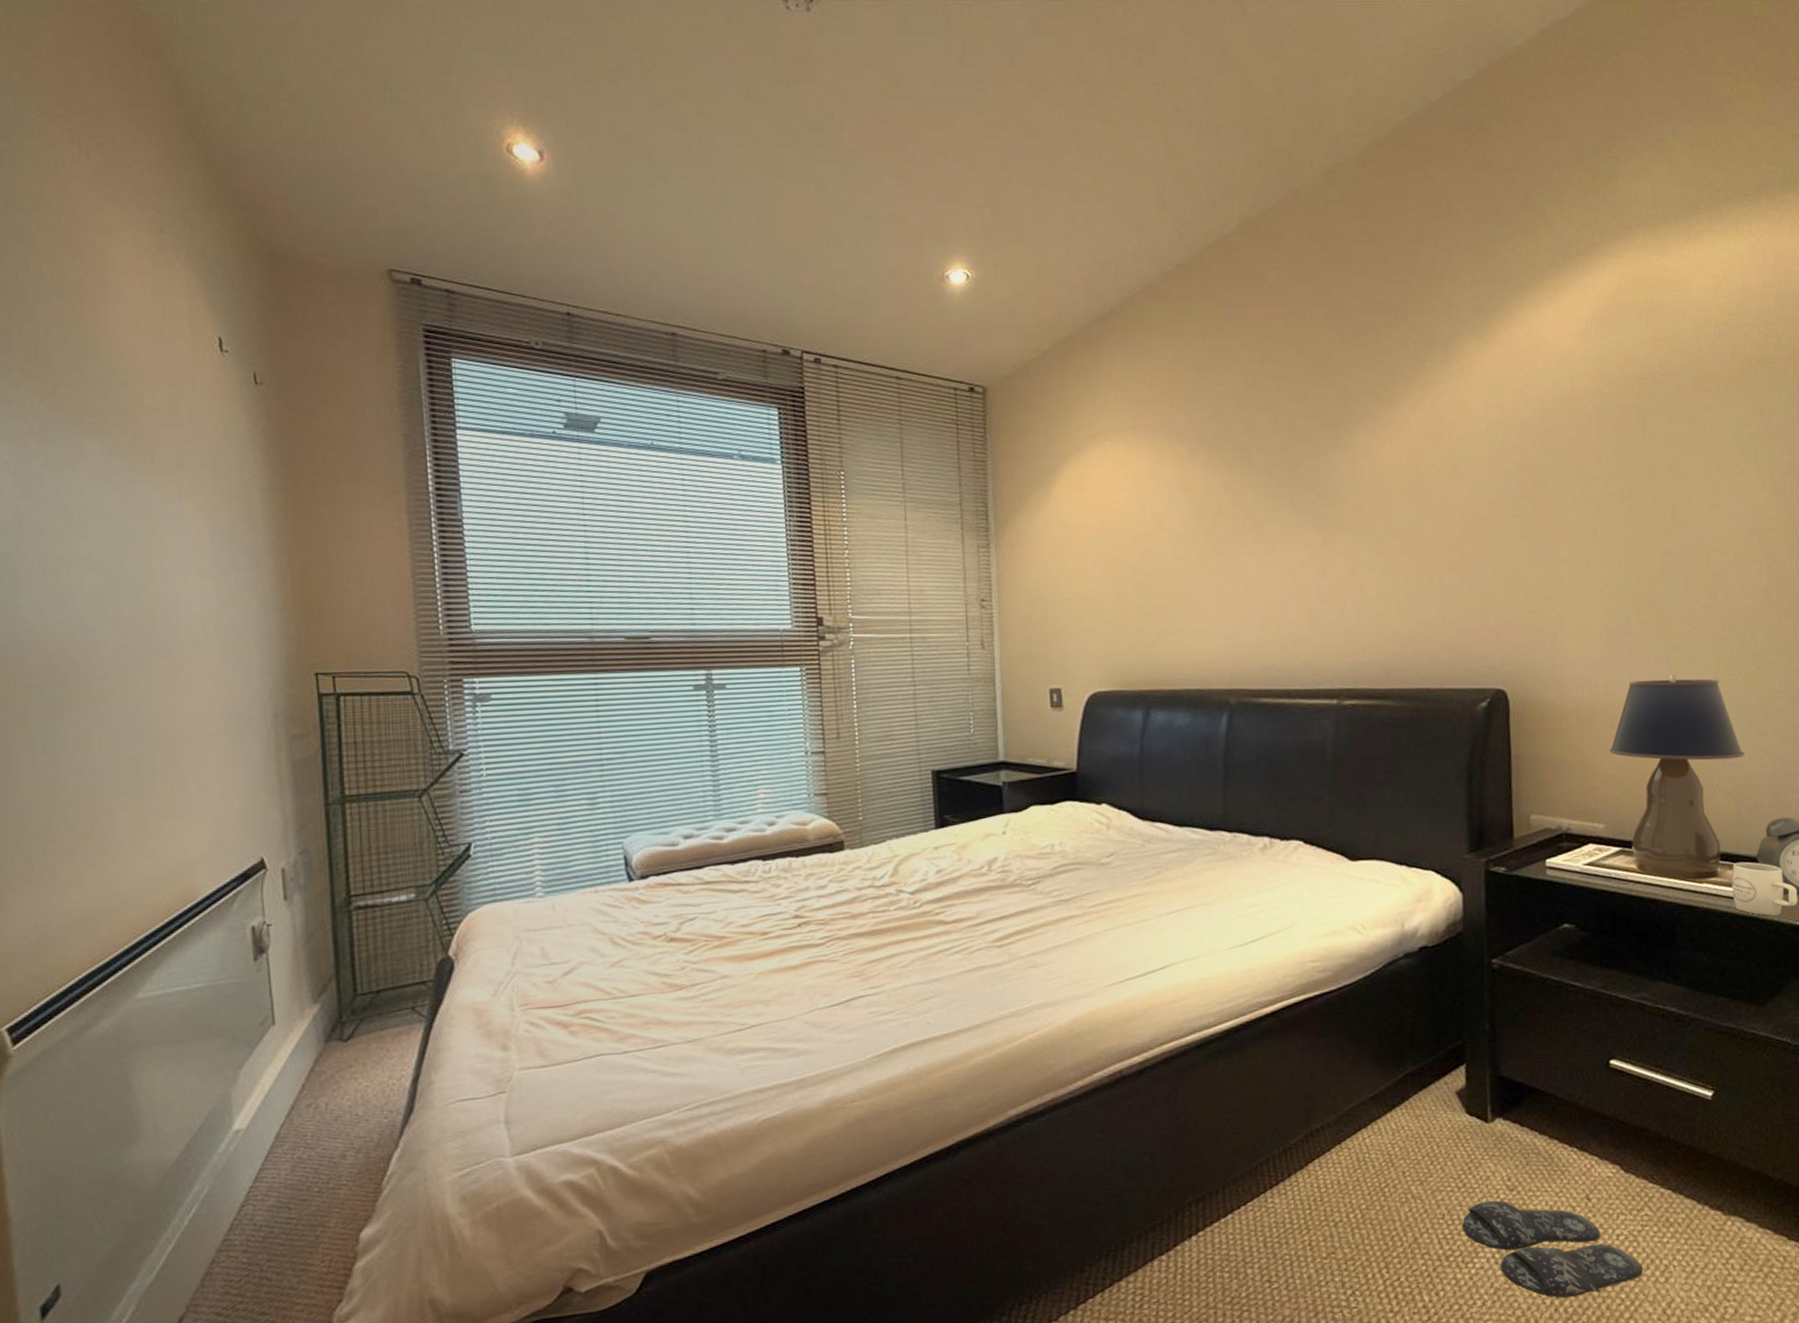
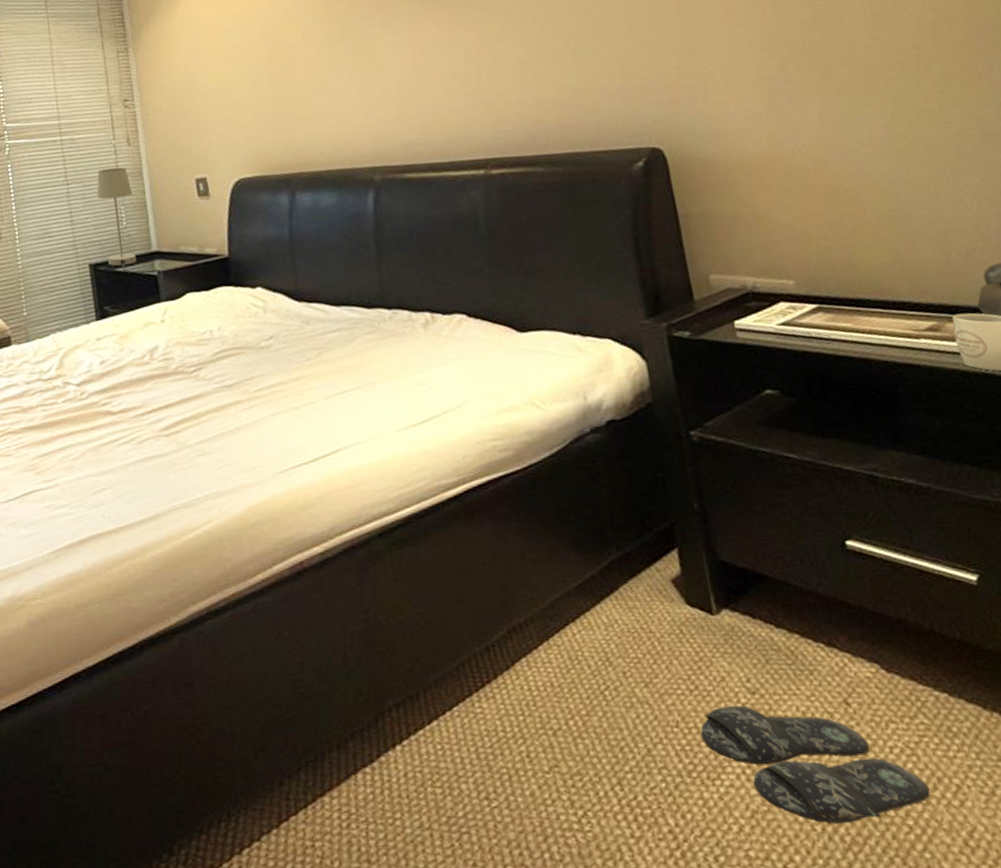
table lamp: none [945,671,1003,783] -> present [96,167,158,274]
table lamp: present [1609,675,1745,881] -> none [786,120,944,336]

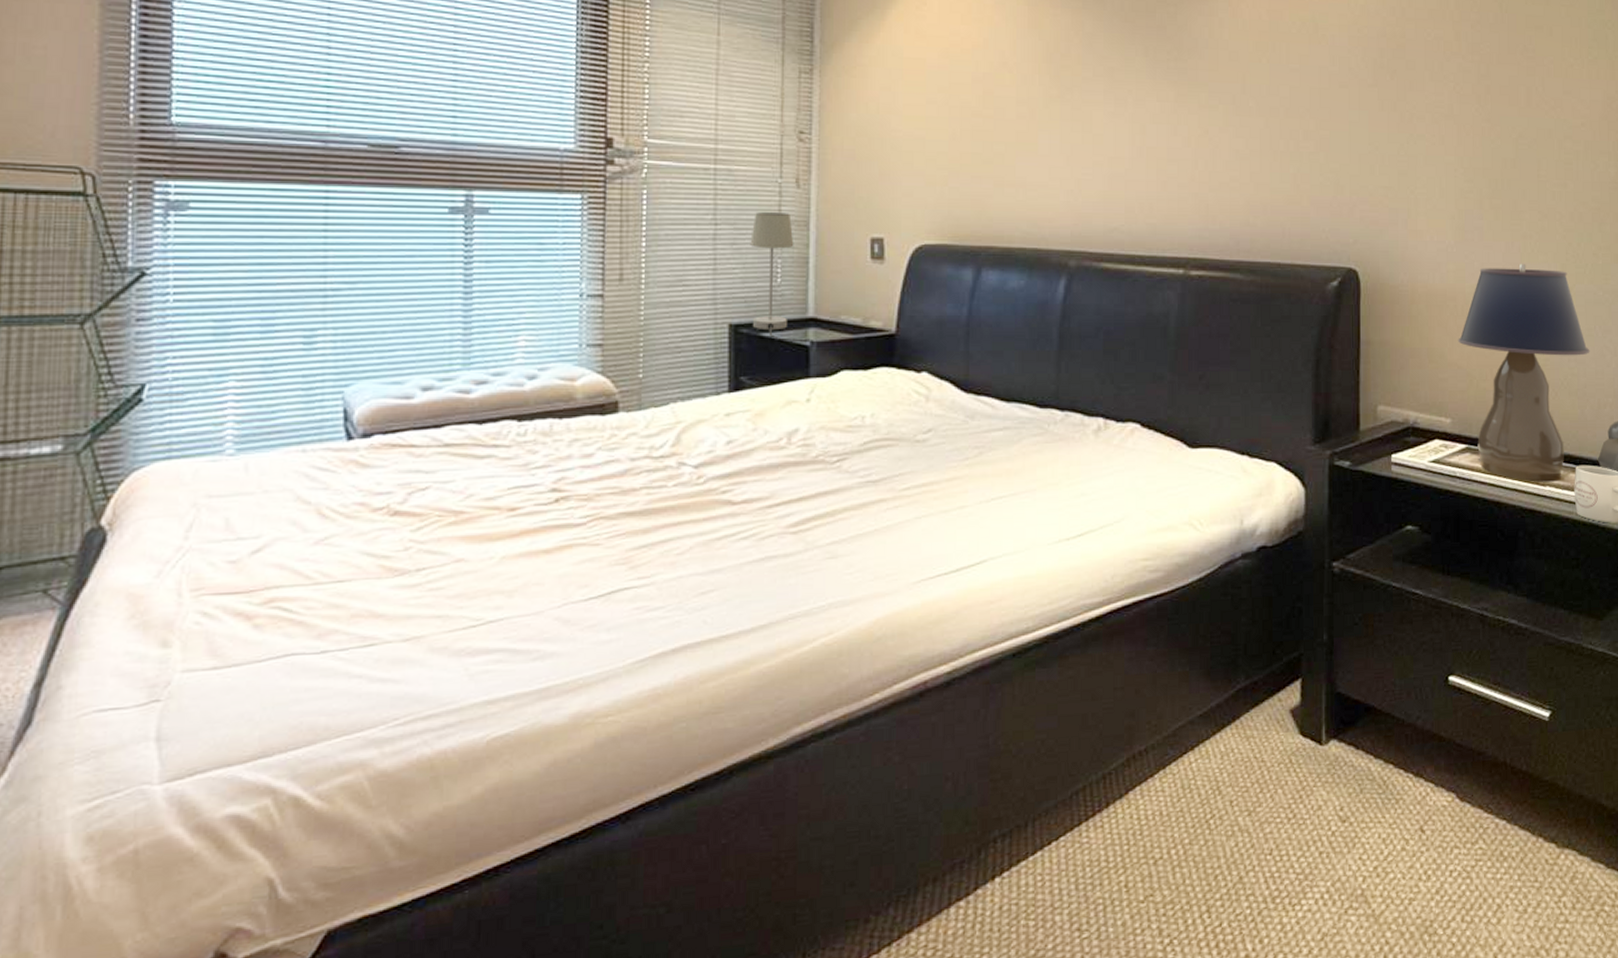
slippers: present [700,705,931,824] -> none [1291,833,1475,943]
table lamp: none [786,120,944,336] -> present [1458,264,1590,483]

